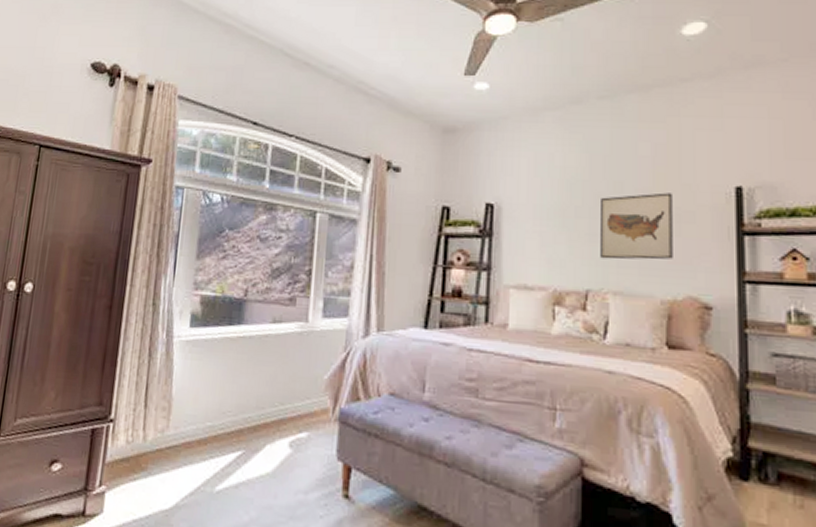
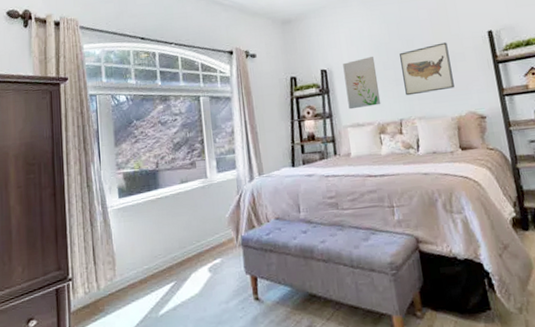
wall art: none [516,196,564,265] -> present [343,57,381,110]

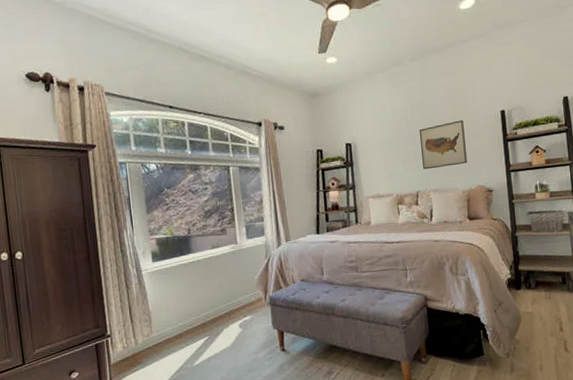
wall art: present [343,57,381,110] -> none [366,132,401,182]

